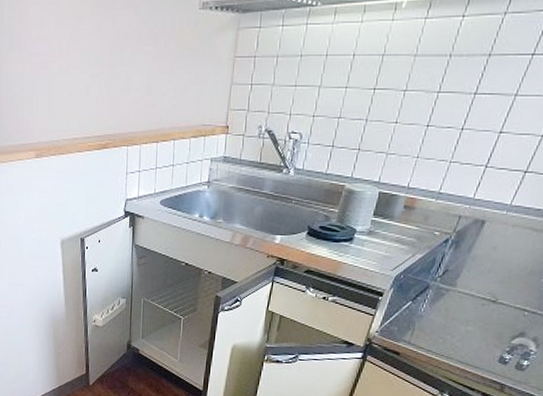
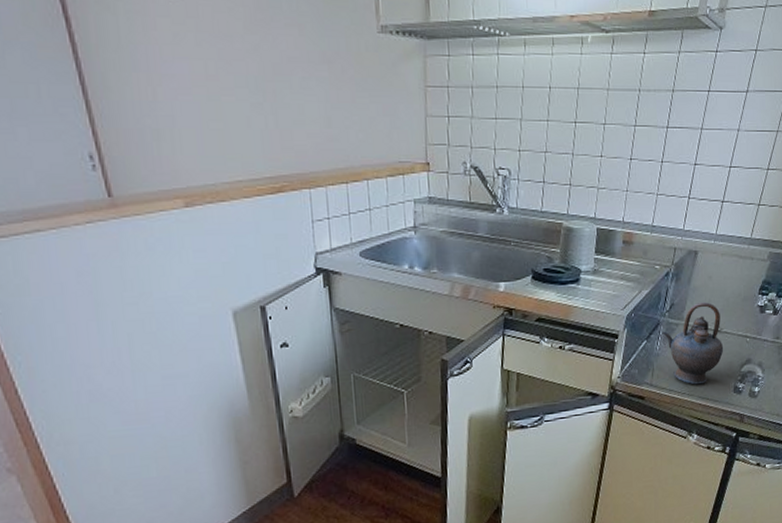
teapot: none [429,271,499,350] -> present [661,302,724,385]

